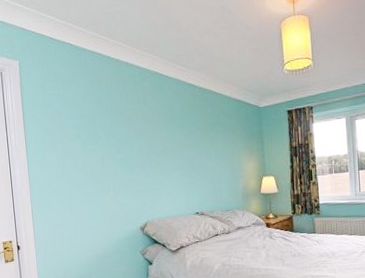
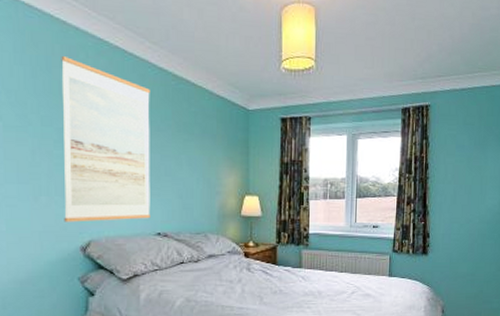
wall art: none [117,84,190,209] -> present [61,55,150,222]

